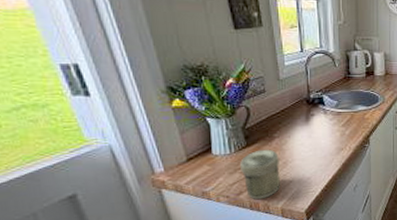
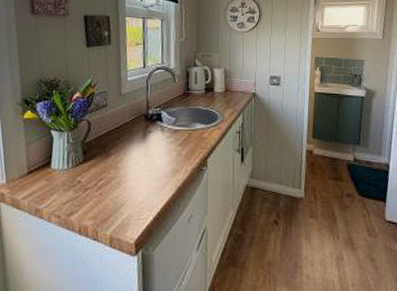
jar: present [240,149,280,200] -> none [75,166,113,223]

